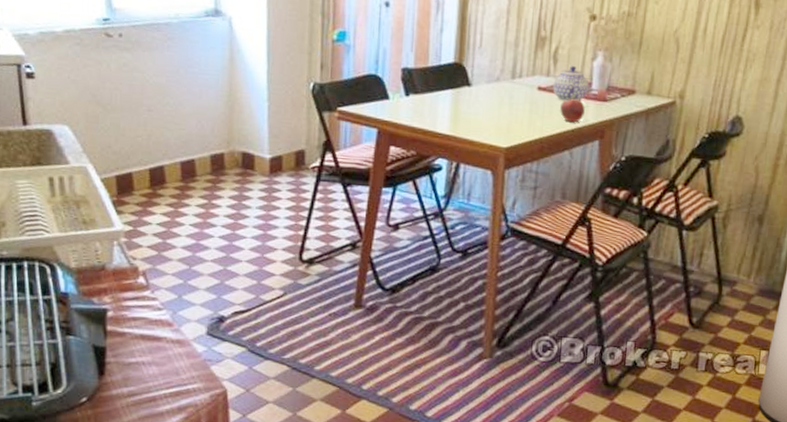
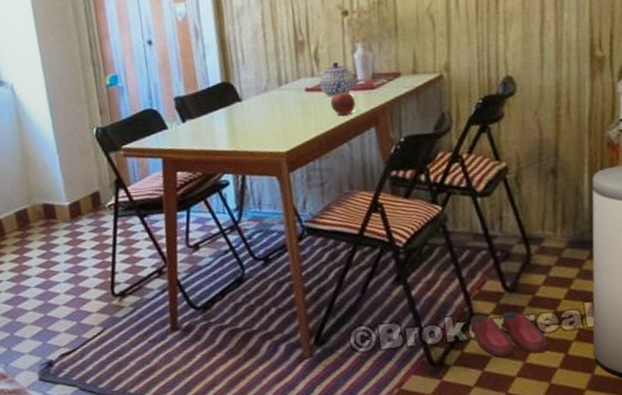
slippers: none [650,345,719,391] -> present [470,311,548,358]

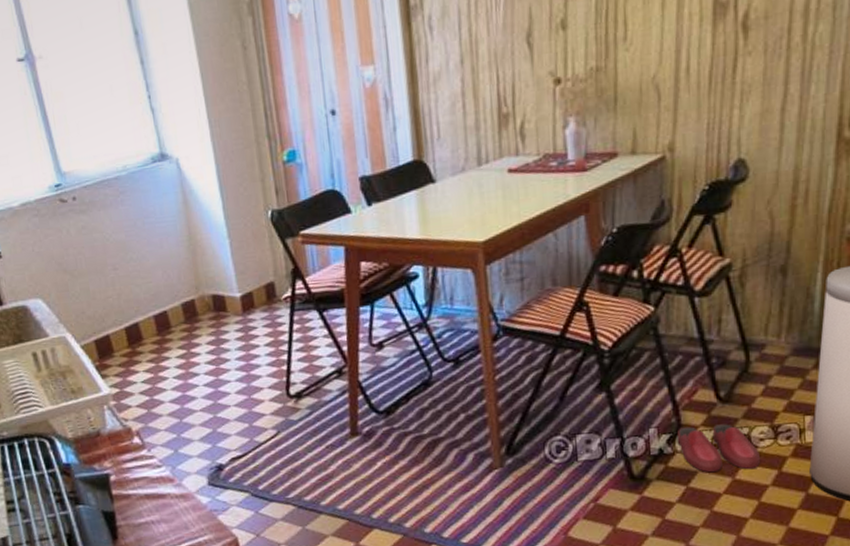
teapot: present [319,61,355,98] -> none [524,138,565,180]
fruit: present [330,92,356,115] -> none [536,175,564,201]

